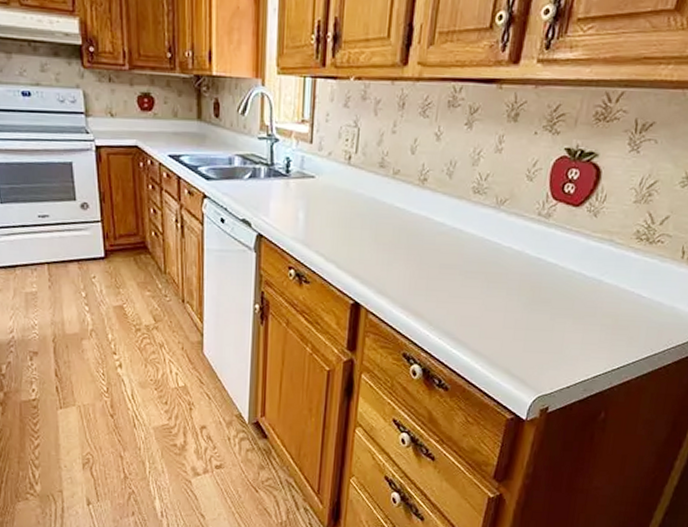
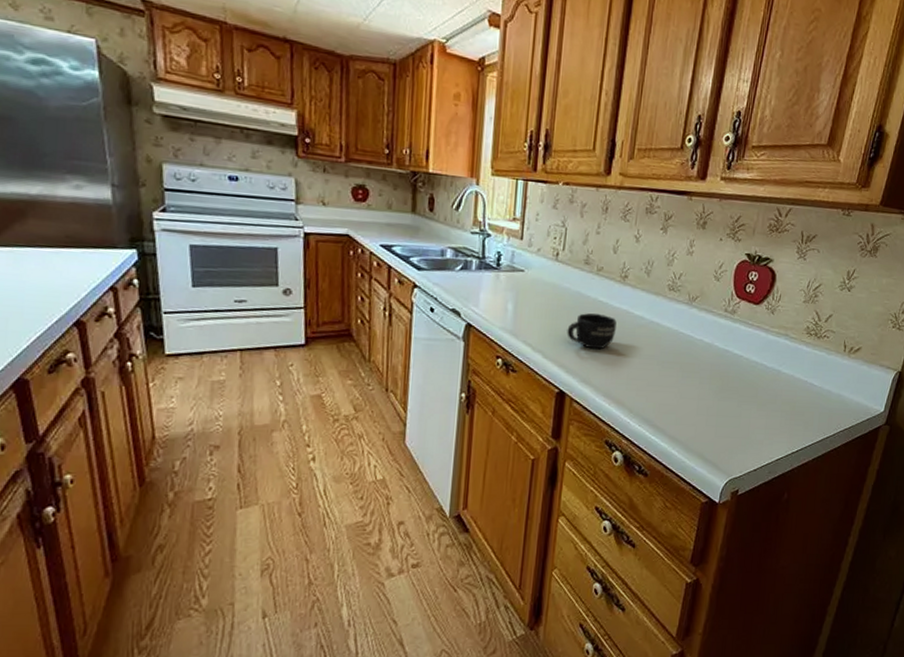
mug: none [361,220,415,259] -> present [567,313,617,350]

